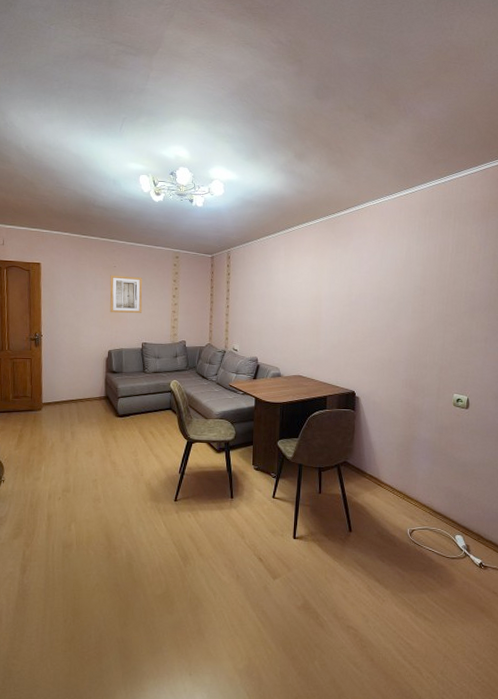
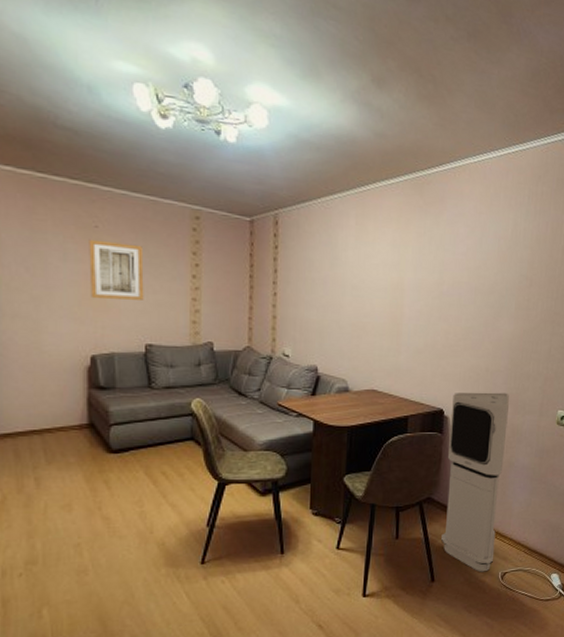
air purifier: none [357,378,410,528] -> present [441,392,509,572]

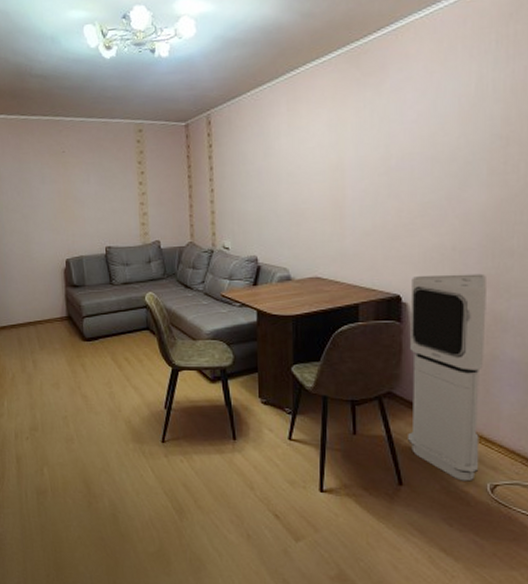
wall art: present [89,239,144,300] -> none [59,162,102,212]

